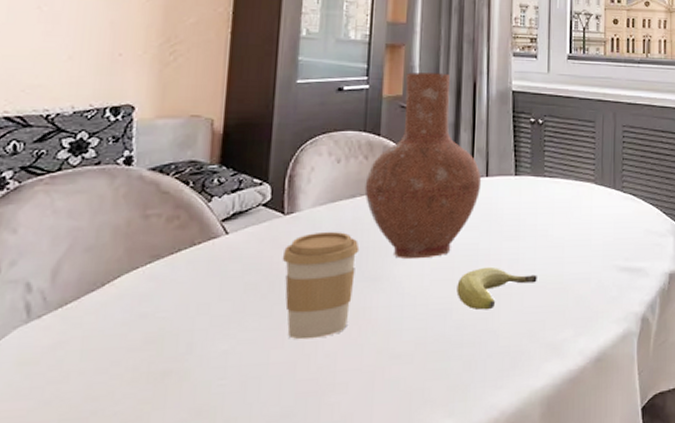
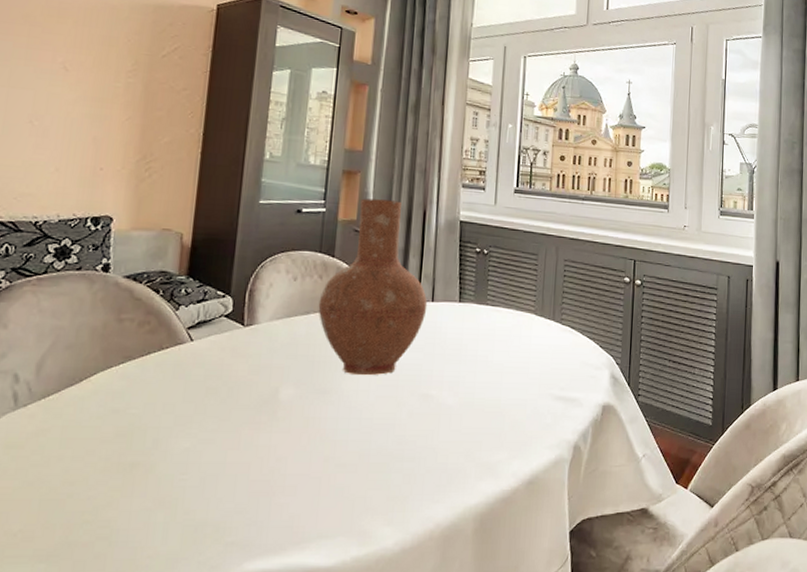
coffee cup: present [282,231,360,340] -> none [240,344,312,443]
fruit: present [456,266,537,310] -> none [399,387,476,428]

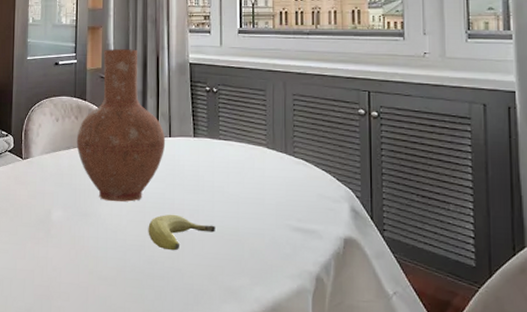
fruit: none [399,387,476,428] -> present [148,214,215,251]

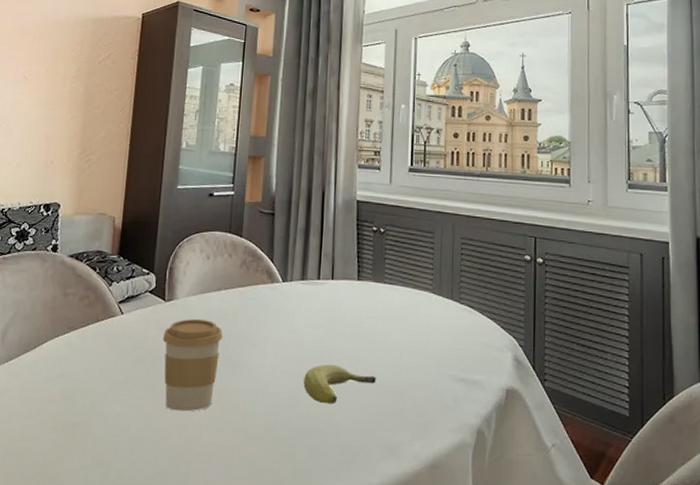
coffee cup: none [22,174,74,256] -> present [162,318,223,412]
vase: present [76,49,166,202] -> none [228,181,328,351]

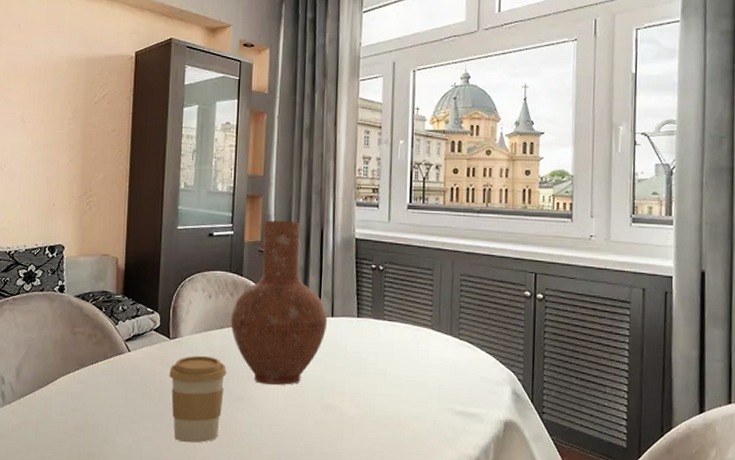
vase: none [228,181,328,351] -> present [230,220,328,386]
fruit: present [303,364,376,405] -> none [306,398,376,437]

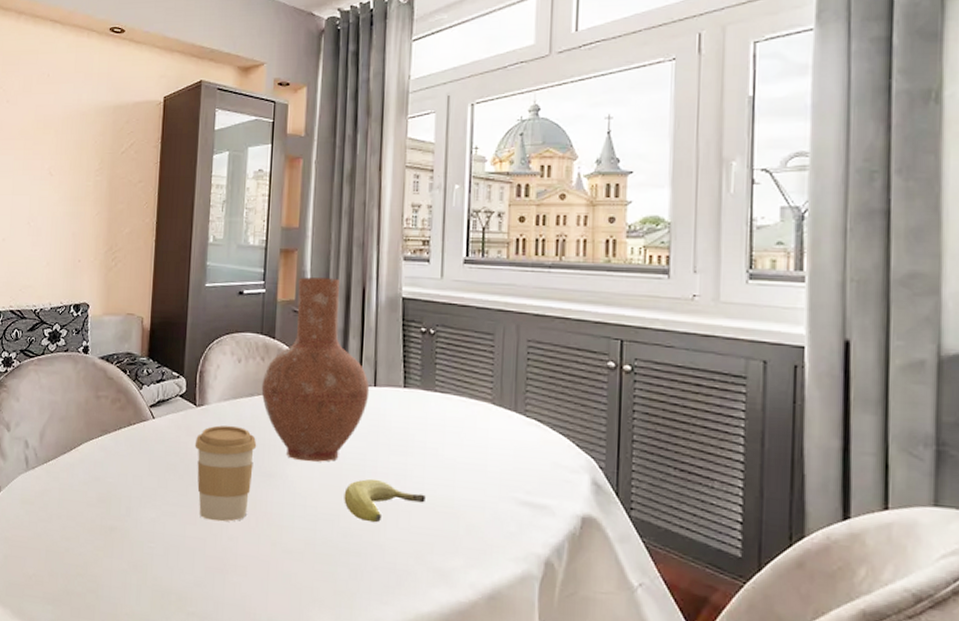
fruit: none [306,398,376,437] -> present [344,479,426,523]

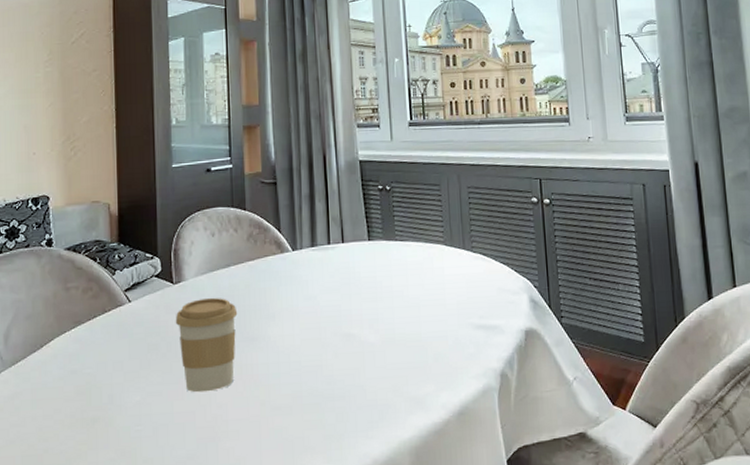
vase: present [261,277,370,462] -> none [237,149,339,321]
fruit: present [344,479,426,523] -> none [324,326,397,367]

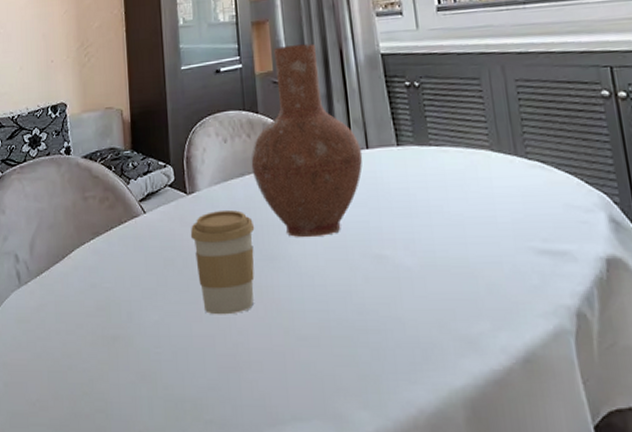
vase: none [237,149,339,321] -> present [251,43,363,238]

